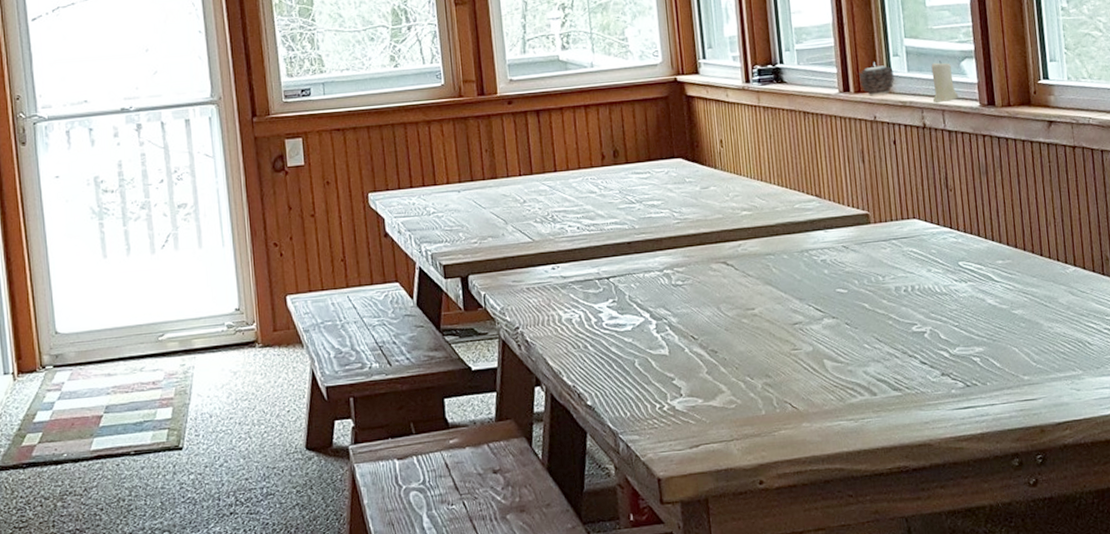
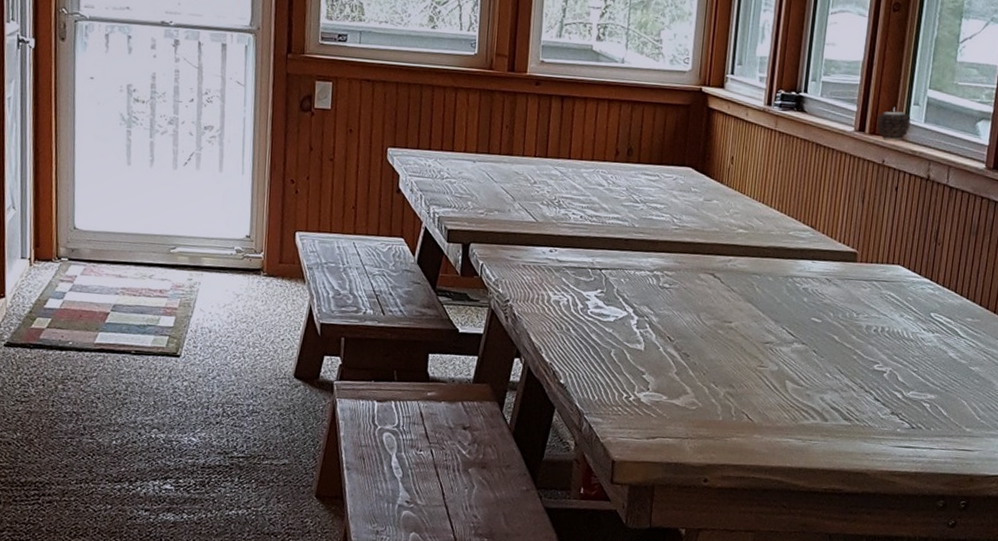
candle: present [931,61,959,104] -> none [941,117,968,159]

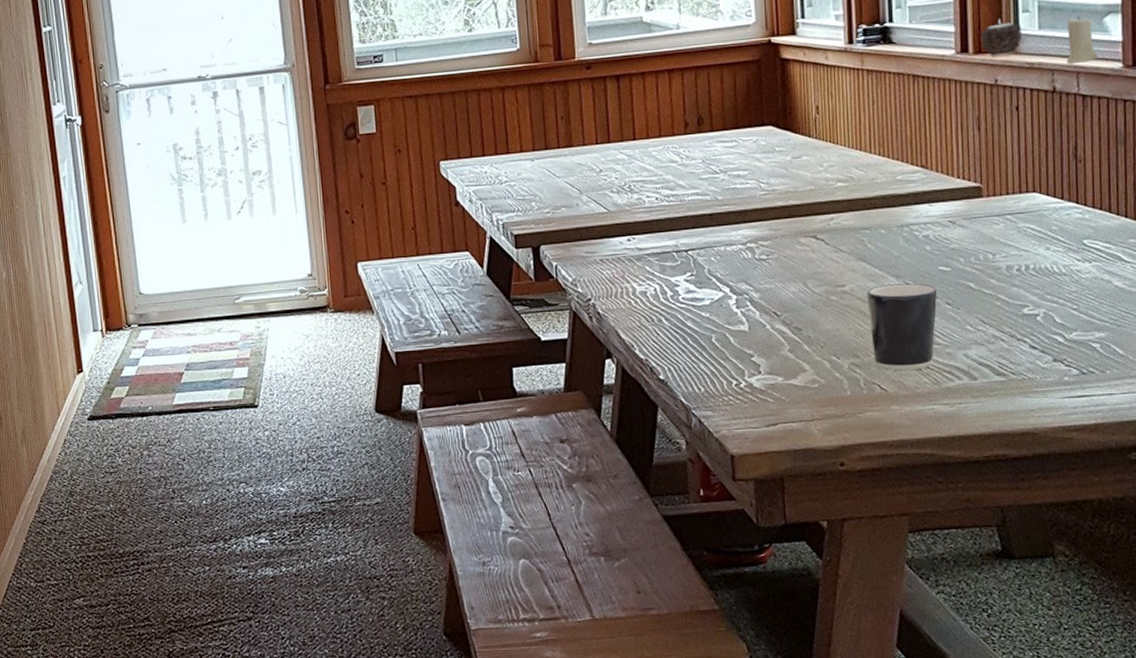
mug: none [746,326,808,406] -> present [866,283,938,372]
candle: none [941,117,968,159] -> present [1066,16,1098,65]

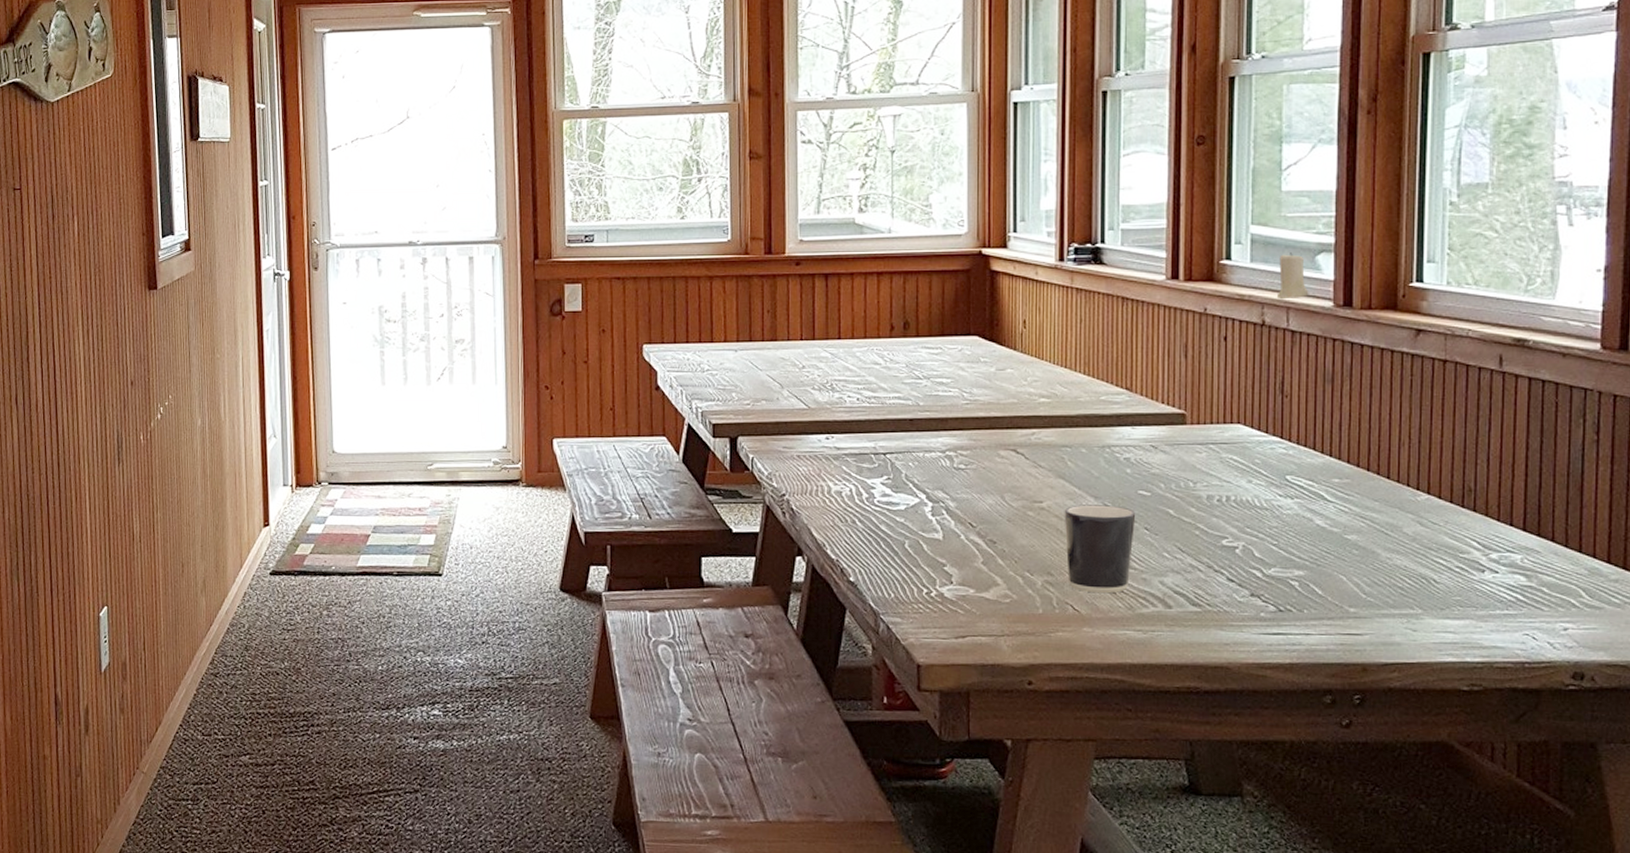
candle: present [980,19,1022,59] -> none [1192,249,1233,287]

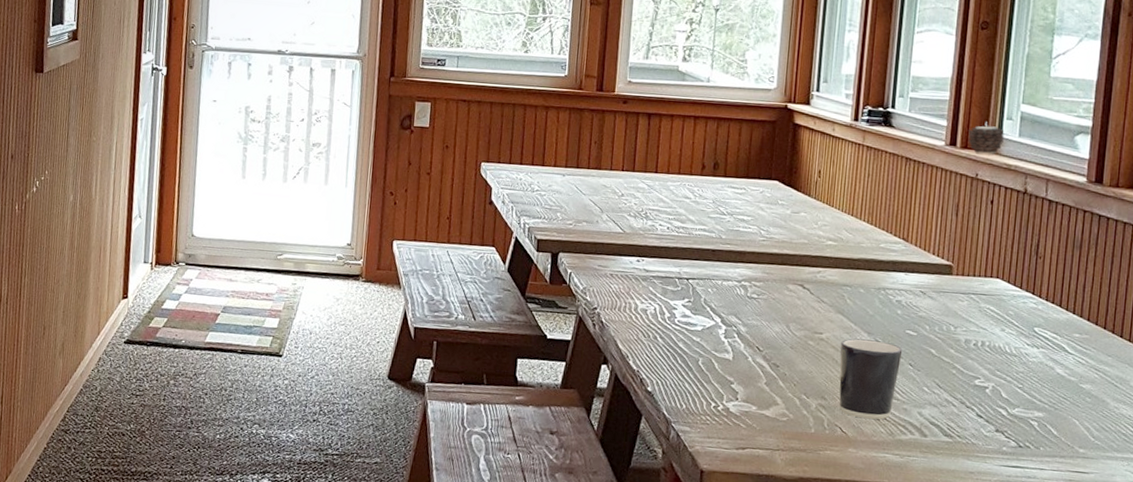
candle: none [1192,249,1233,287] -> present [968,122,1004,156]
candle: present [1276,253,1309,300] -> none [1038,131,1067,172]

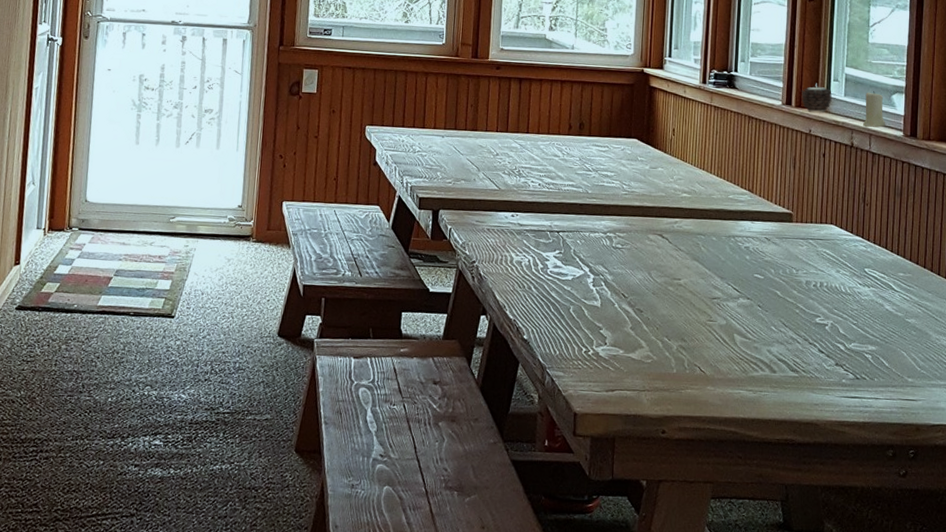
mug: present [839,338,903,420] -> none [696,283,752,359]
candle: none [1038,131,1067,172] -> present [862,91,886,128]

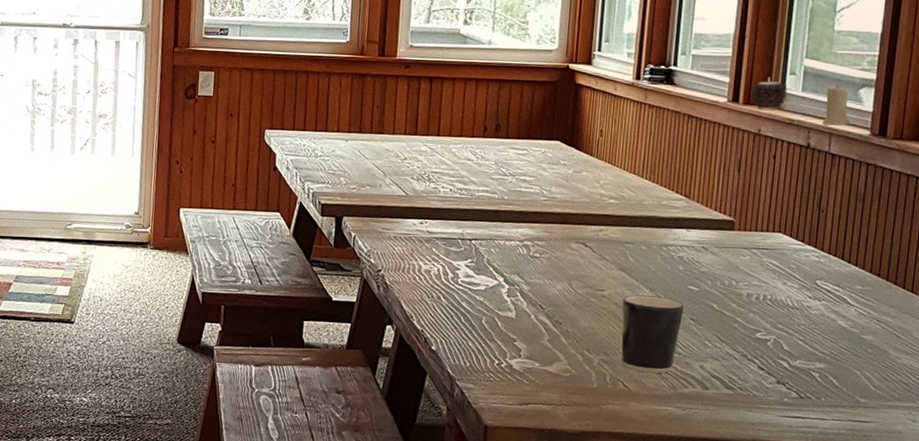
mug: none [696,283,752,359] -> present [621,295,685,374]

